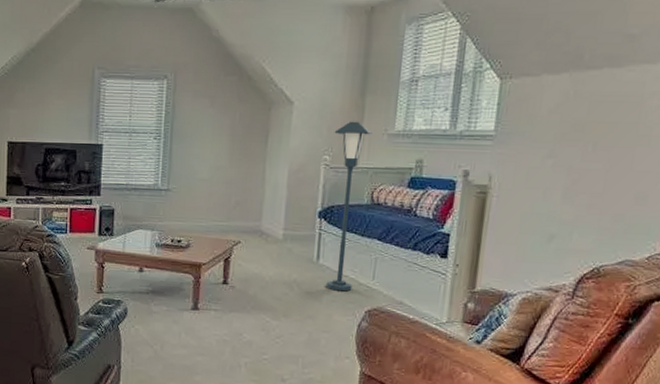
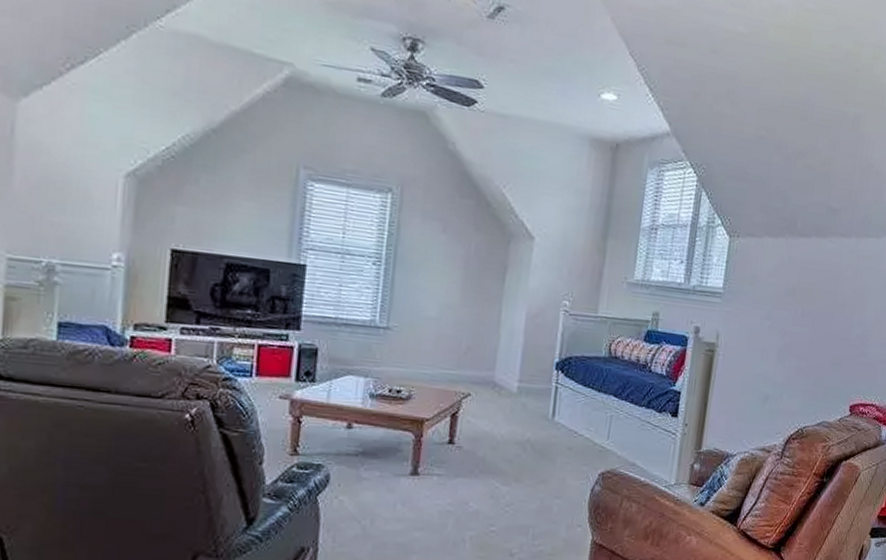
floor lamp: present [325,121,372,292] -> none [560,264,613,453]

